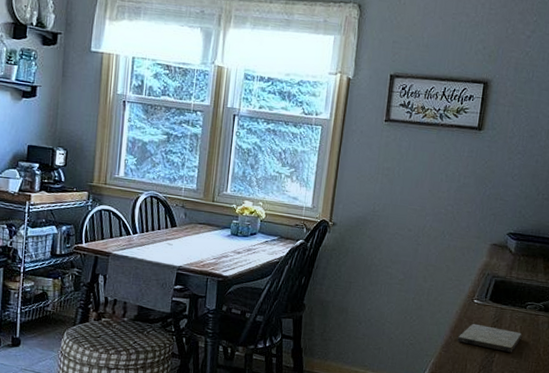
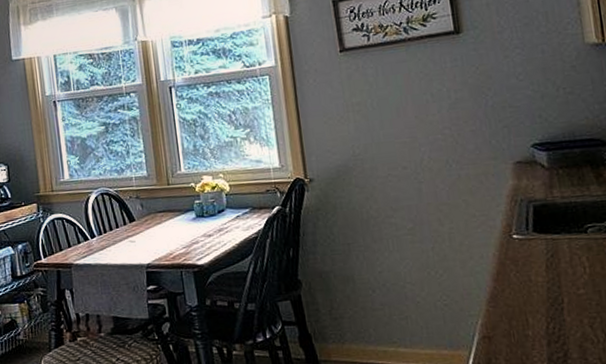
cutting board: present [458,323,522,353] -> none [506,264,594,294]

